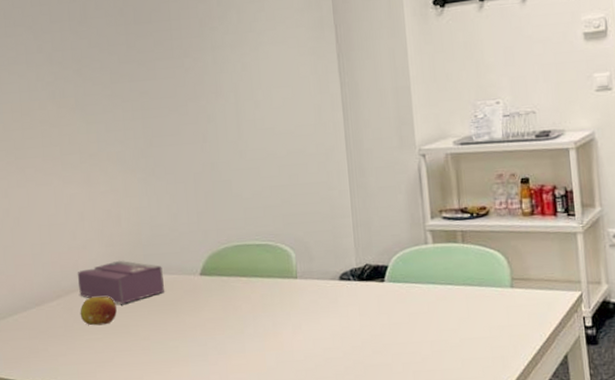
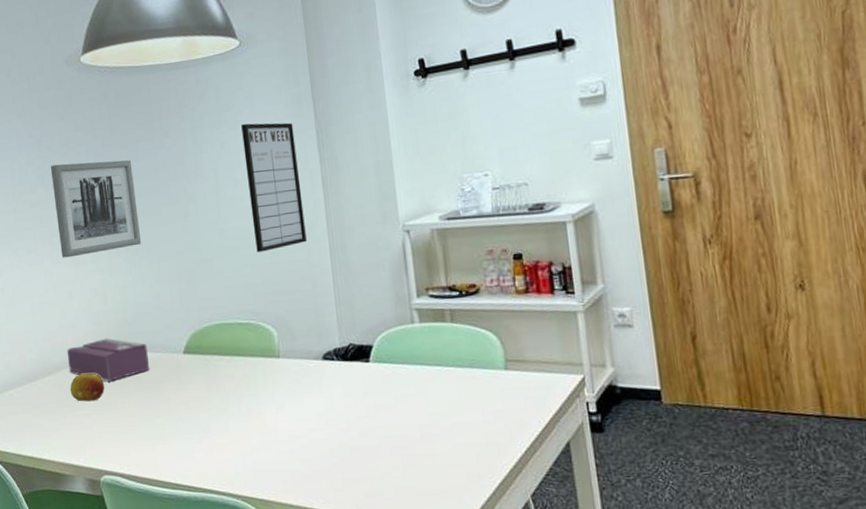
wall art: none [62,78,159,178] -> present [50,160,142,258]
writing board: none [263,45,326,174] -> present [241,122,307,252]

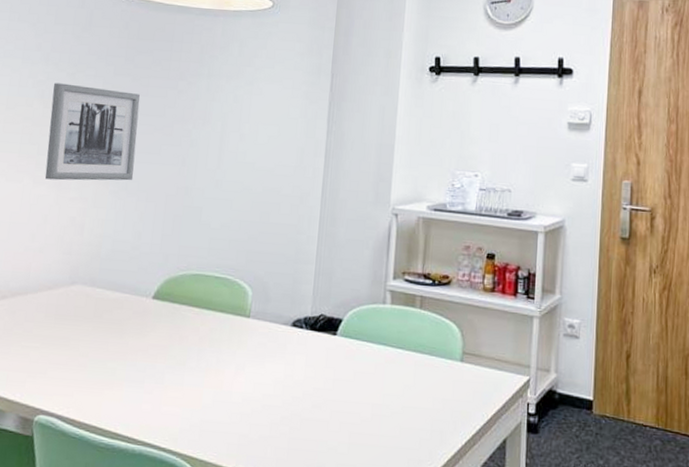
tissue box: present [66,338,149,381] -> none [26,270,116,316]
fruit: present [70,373,105,402] -> none [22,302,61,334]
writing board: present [241,122,307,252] -> none [248,82,308,210]

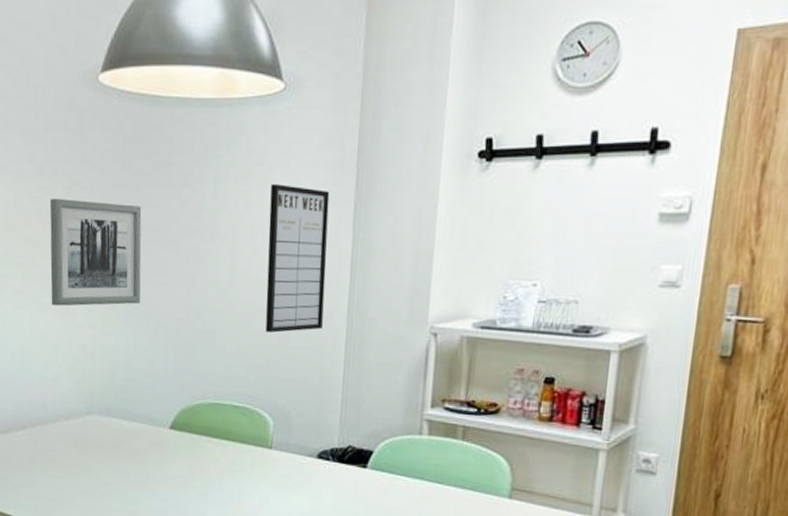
writing board: none [248,82,308,210] -> present [265,184,330,333]

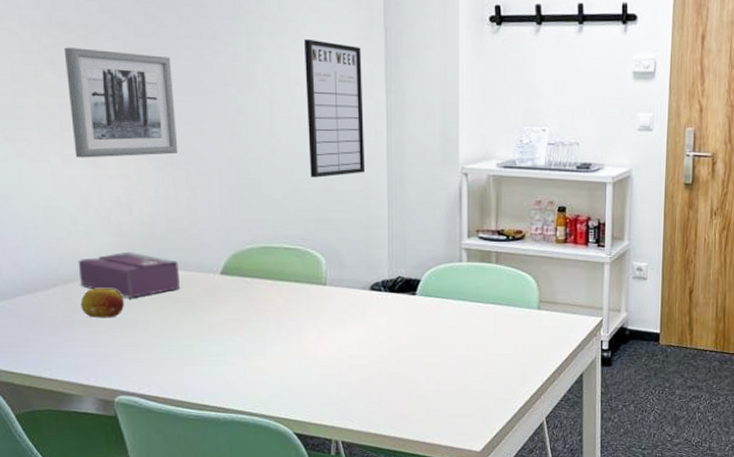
fruit: none [44,432,81,464] -> present [80,287,124,318]
tissue box: none [45,399,132,446] -> present [78,251,180,298]

